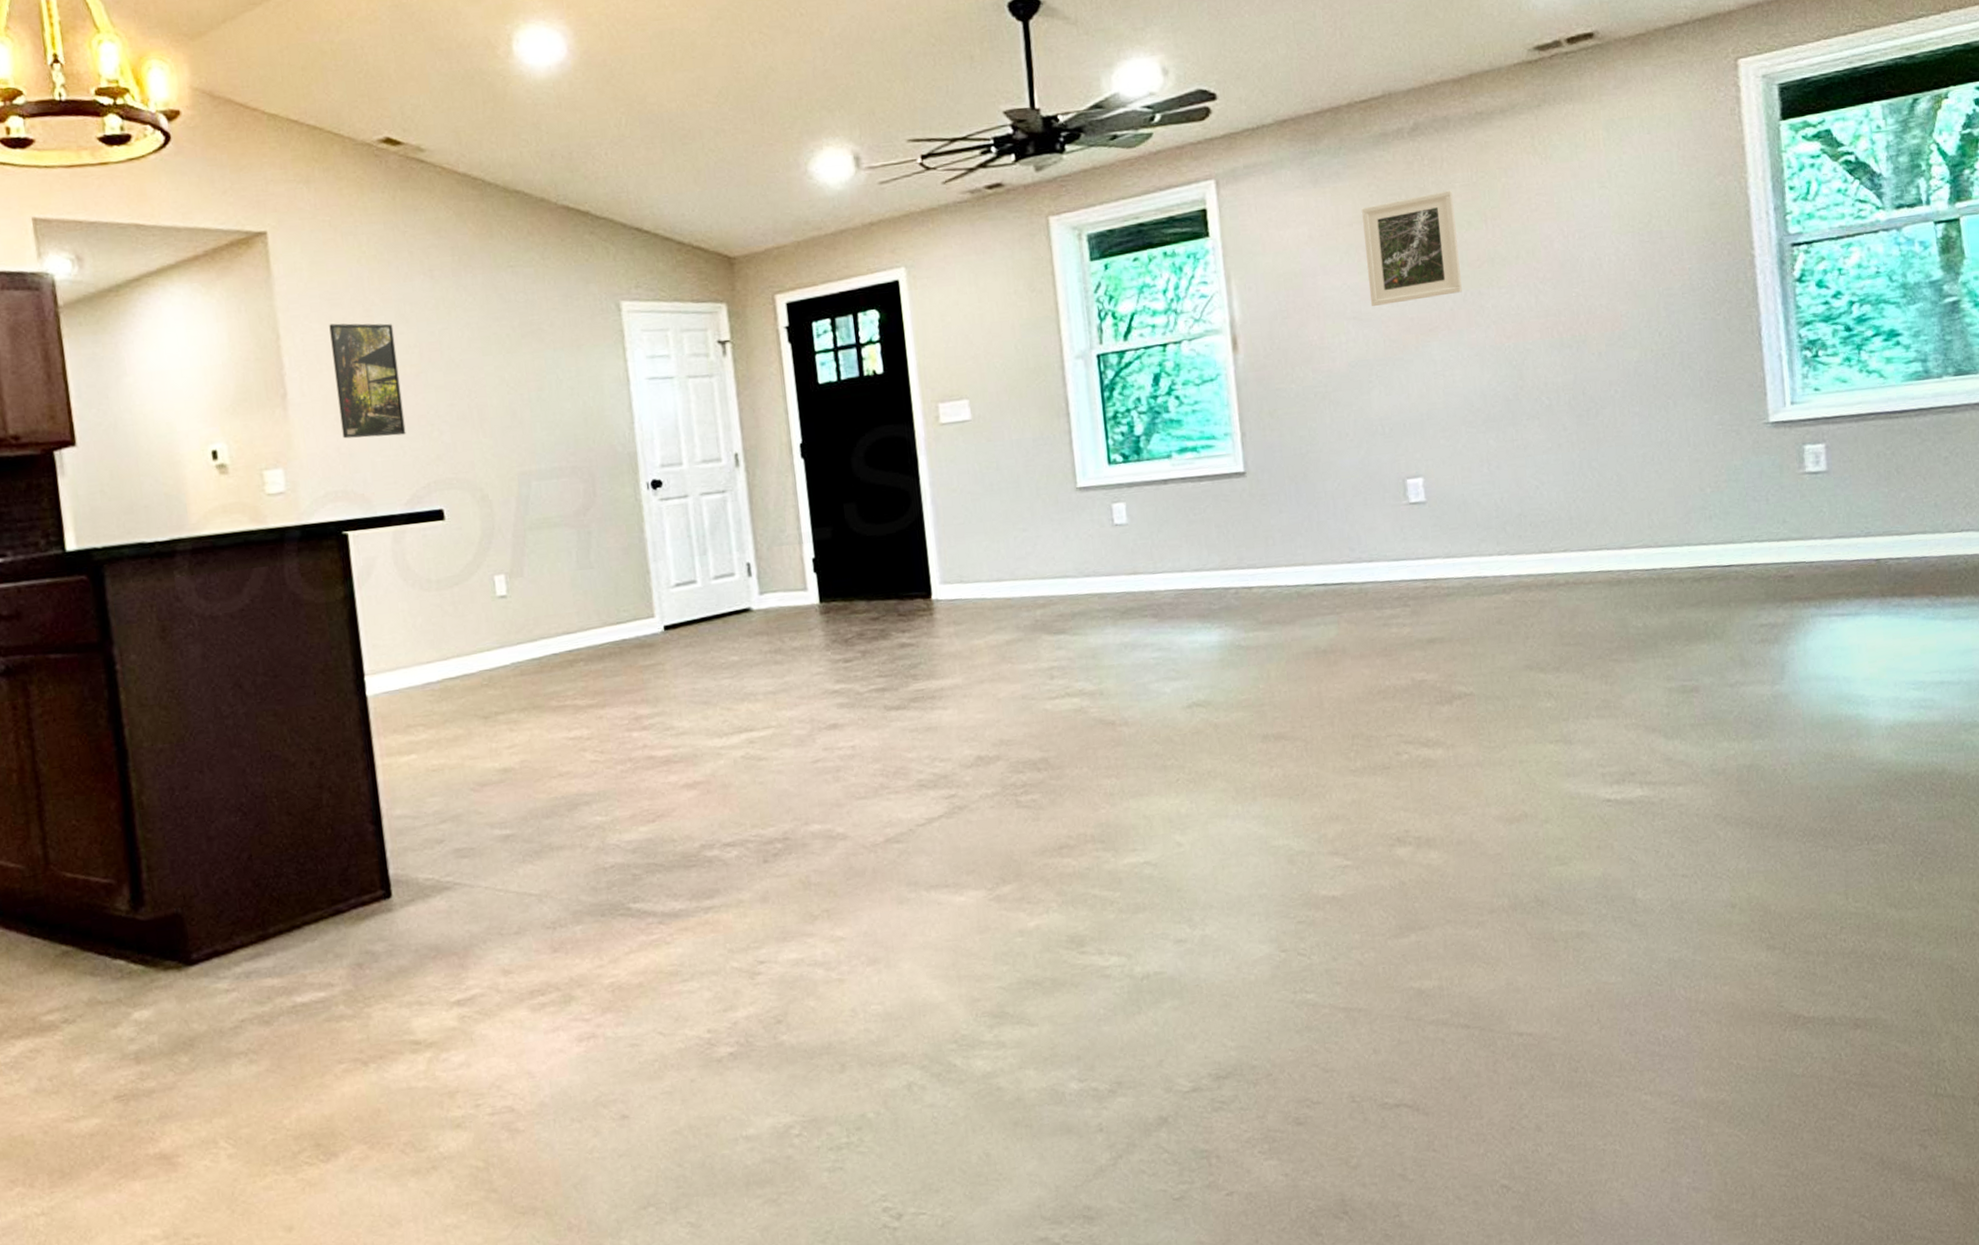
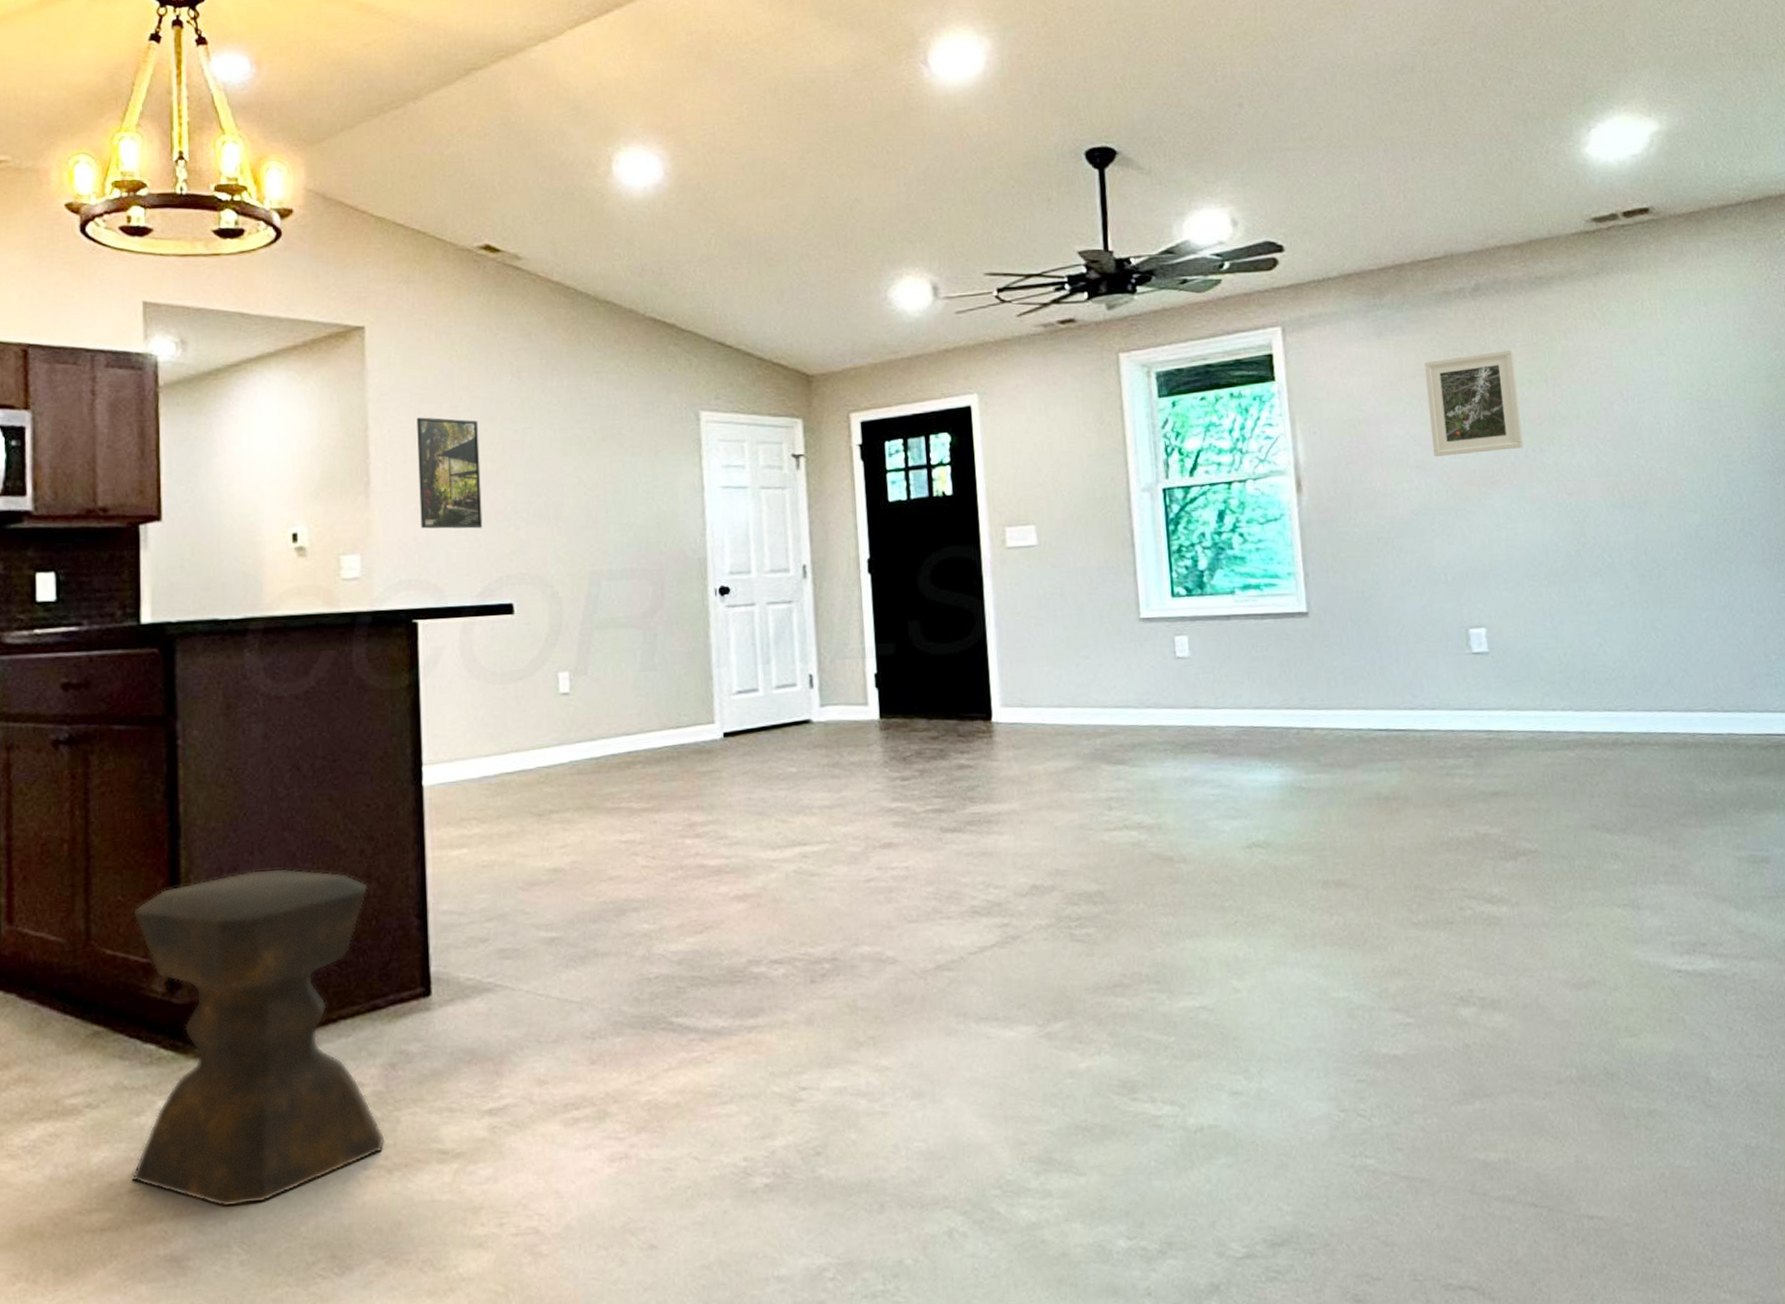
stool: none [89,784,359,1107] -> present [131,868,385,1208]

